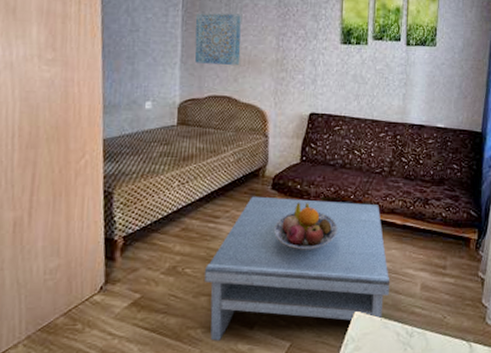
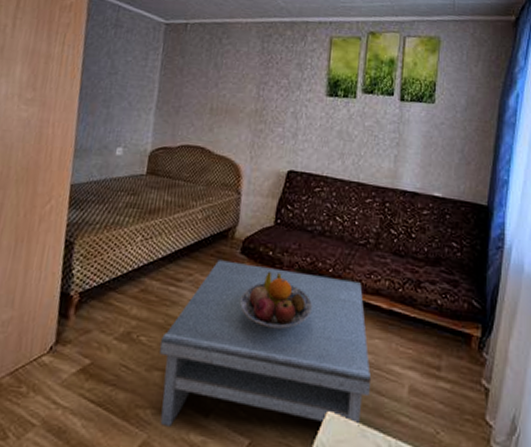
wall art: present [194,13,241,65] -> none [171,57,222,114]

